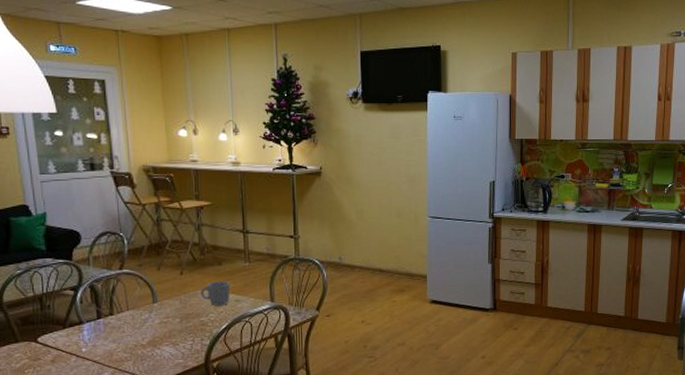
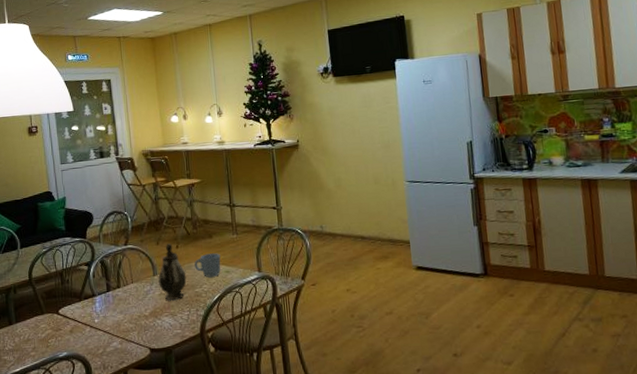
teapot: none [158,269,191,329] -> present [158,243,187,300]

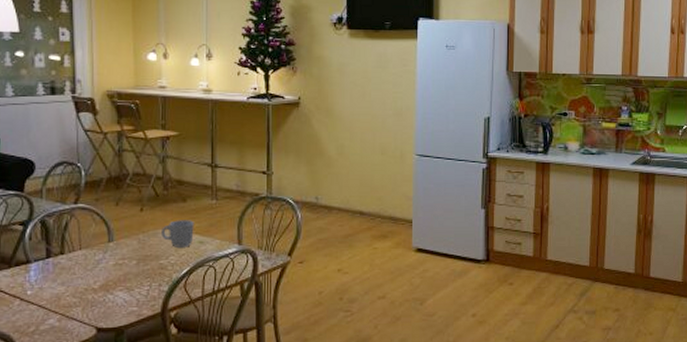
teapot: present [158,243,187,300] -> none [114,205,150,272]

